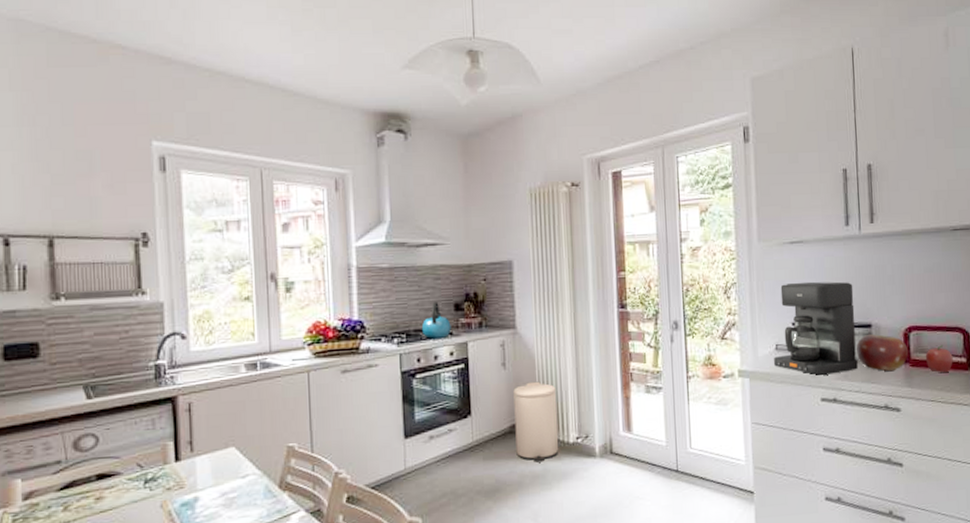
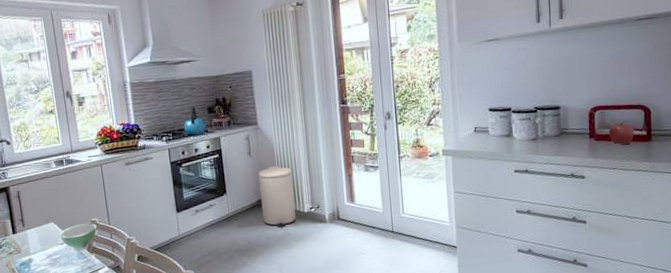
bowl: none [240,449,295,487] -> present [59,223,97,251]
coffee maker: present [773,281,858,375] -> none [472,71,547,152]
fruit: present [856,333,909,371] -> none [545,114,594,145]

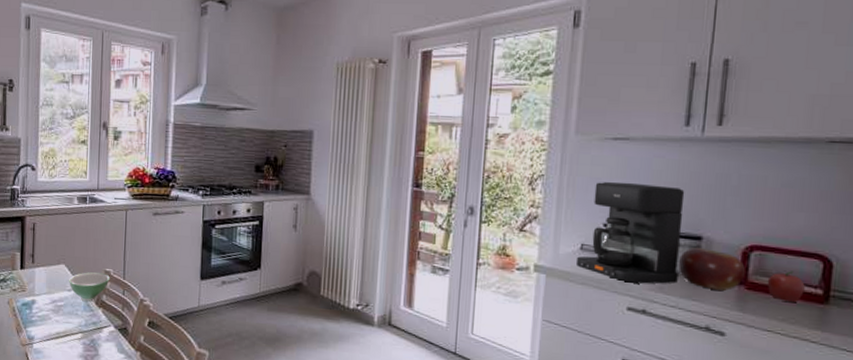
kettle: present [183,107,207,137] -> none [224,161,251,196]
pedal bin: present [258,165,297,228] -> none [298,246,342,322]
coffee maker: none [472,71,547,152] -> present [575,181,685,284]
fruit: none [545,114,594,145] -> present [678,246,746,291]

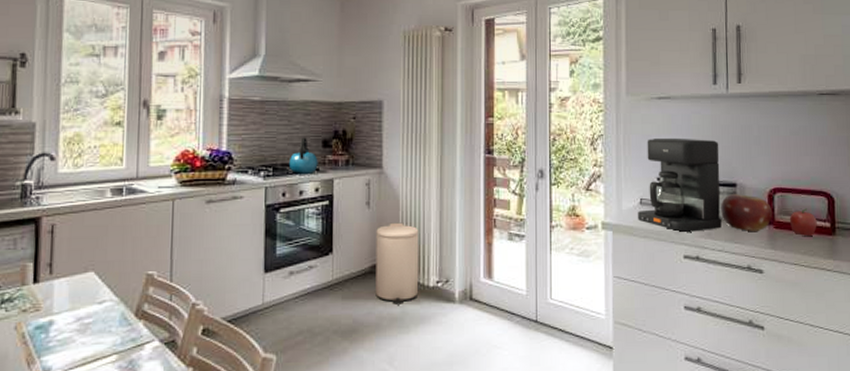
bowl: present [68,271,110,302] -> none [98,276,153,314]
kettle: none [224,161,251,196] -> present [288,137,318,175]
pedal bin: none [298,246,342,322] -> present [375,222,419,305]

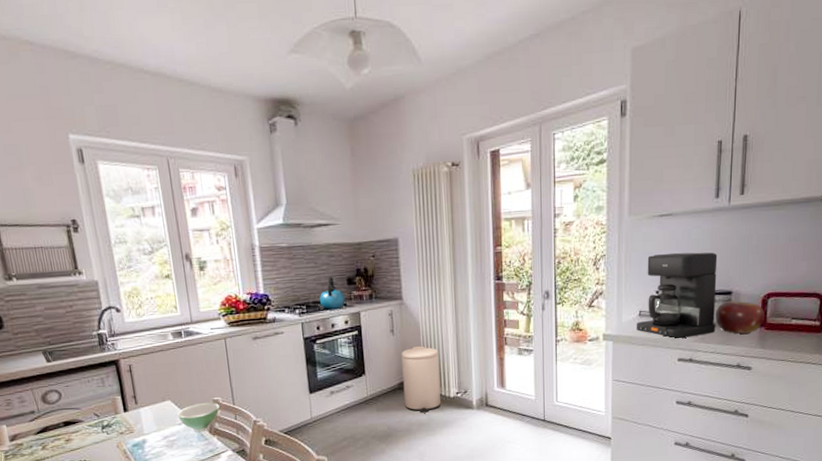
bowl: none [98,276,153,314] -> present [176,402,220,432]
fruit: present [789,208,817,237] -> none [780,310,807,336]

